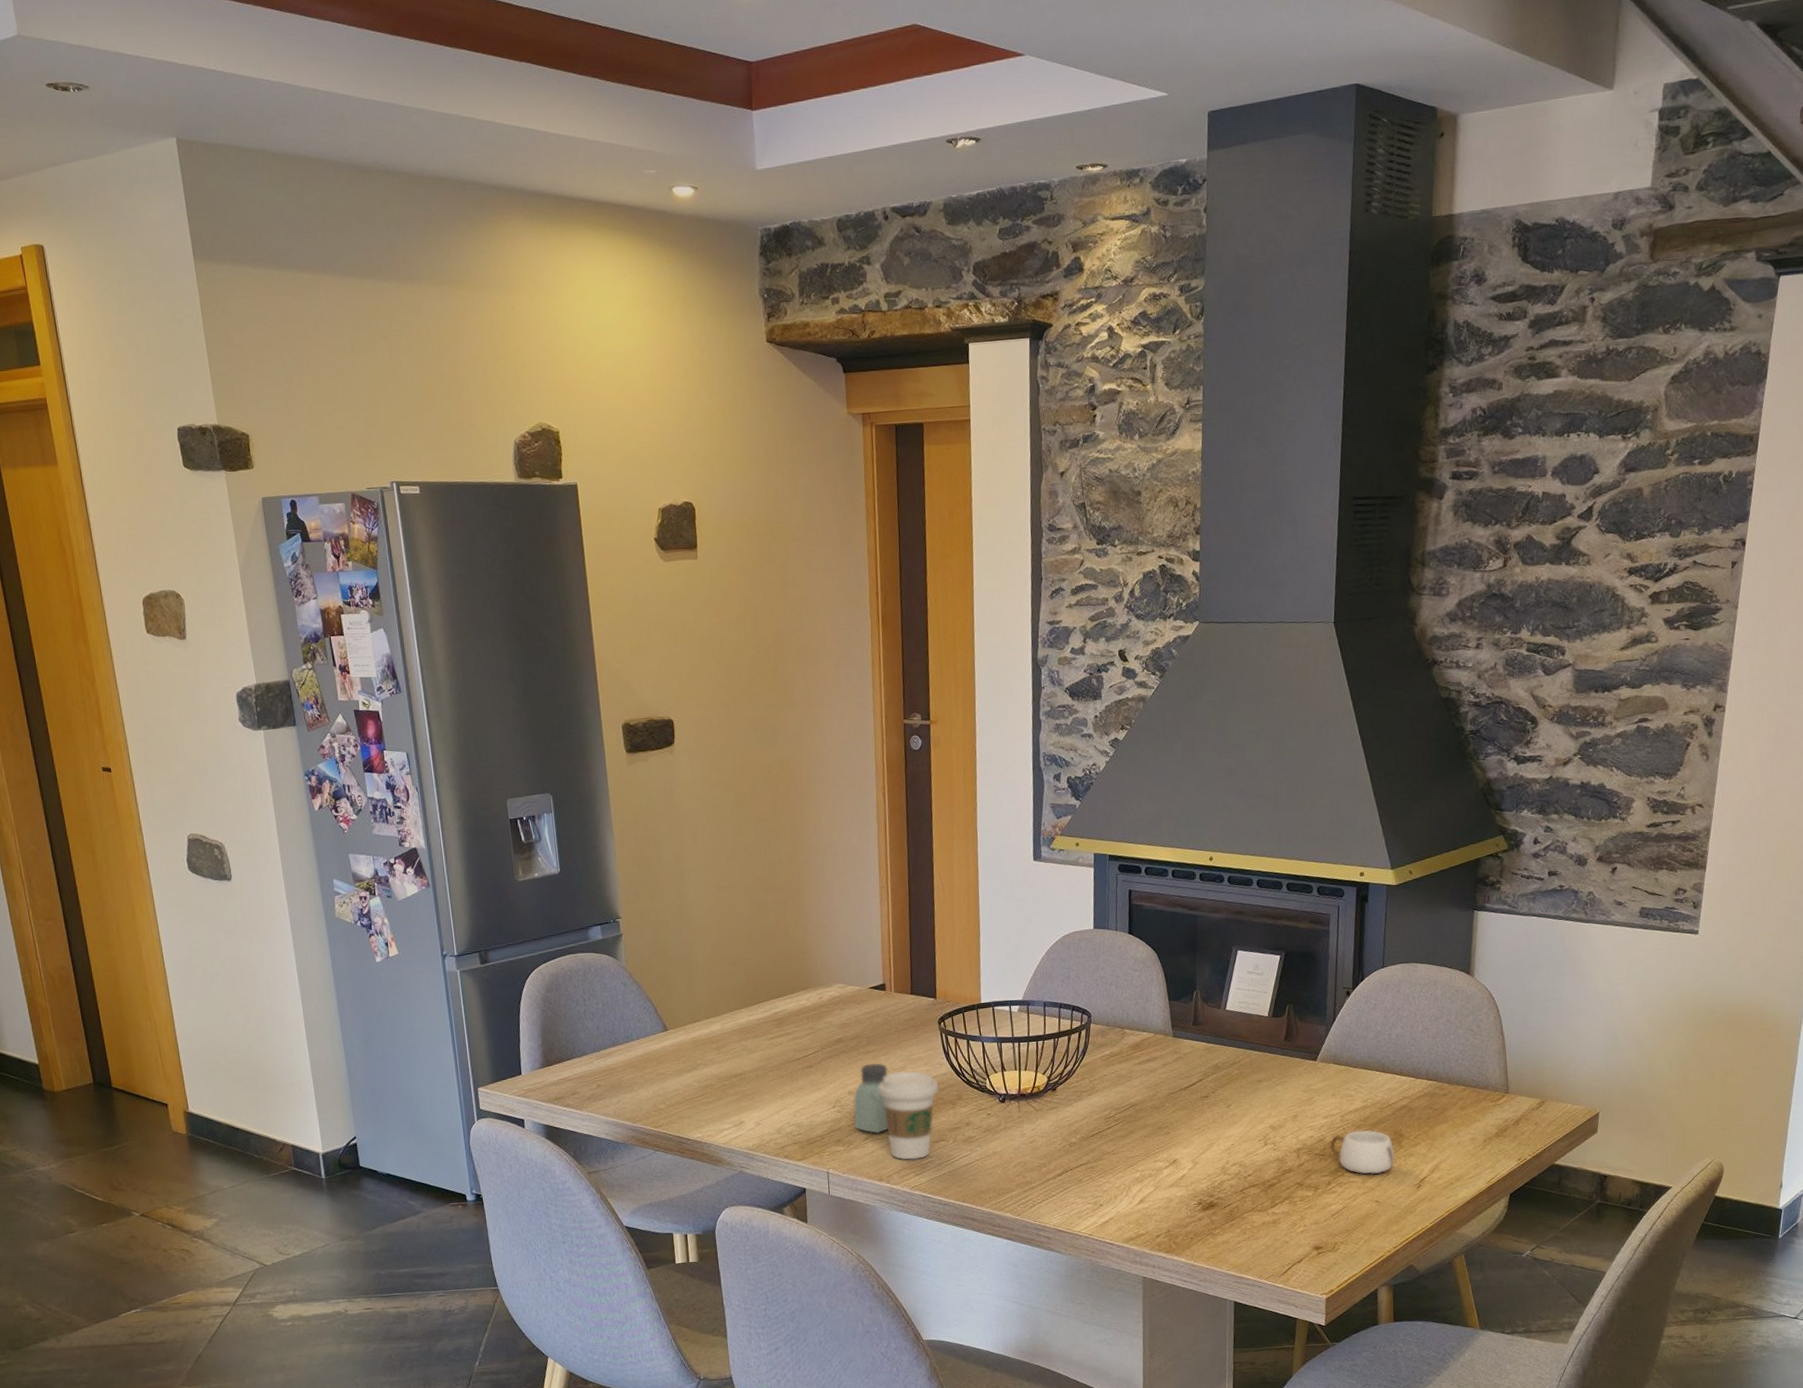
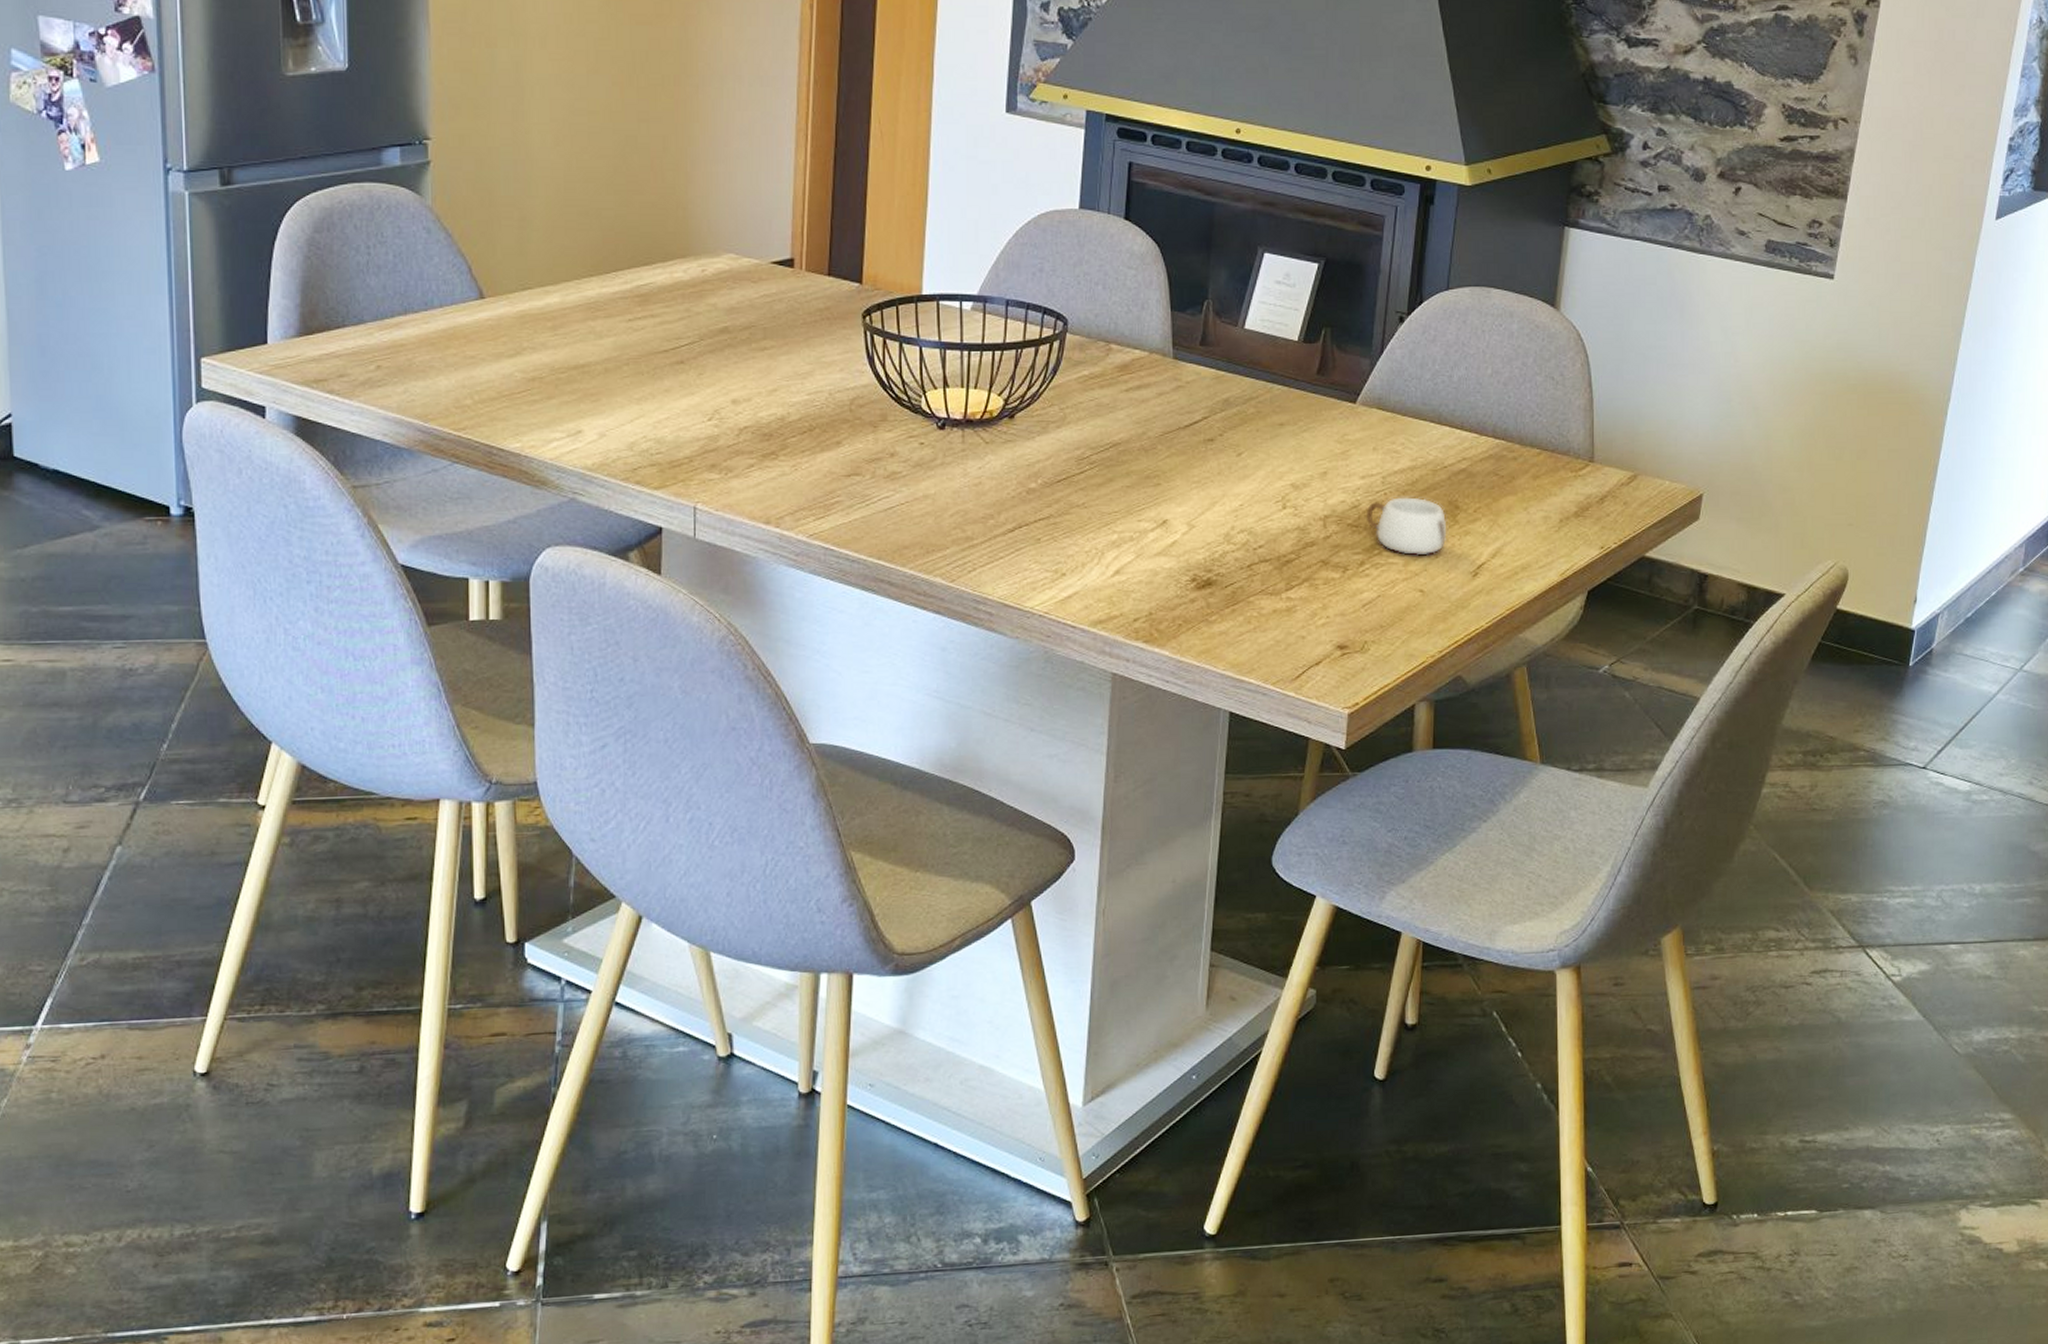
saltshaker: present [852,1062,889,1134] -> none [735,364,790,460]
coffee cup: present [878,1070,939,1160] -> none [774,377,857,498]

